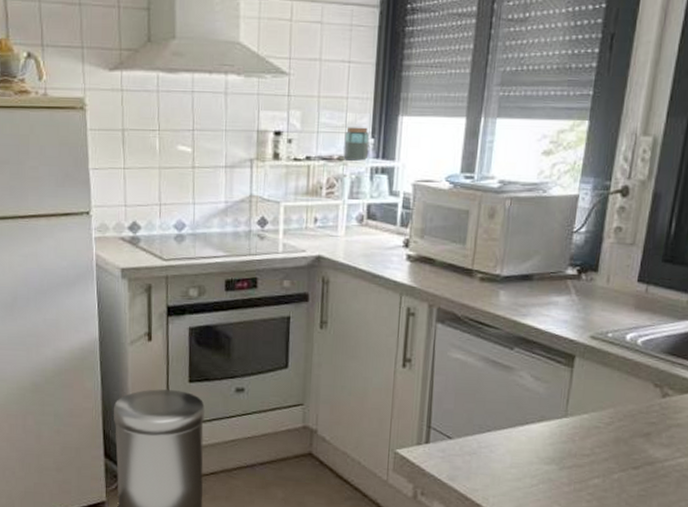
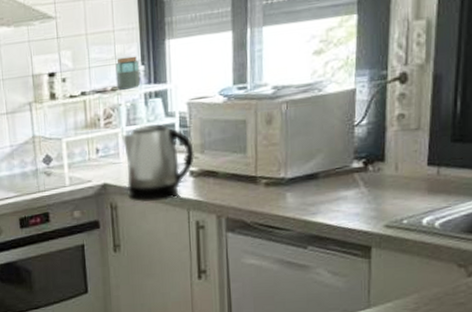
kettle: none [341,200,414,281] -> present [122,123,195,203]

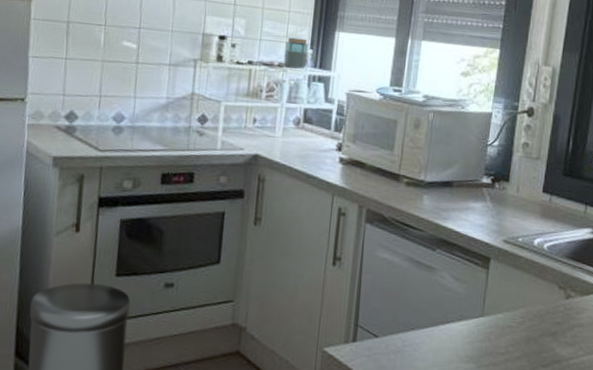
kettle: present [122,123,195,203] -> none [277,104,347,182]

